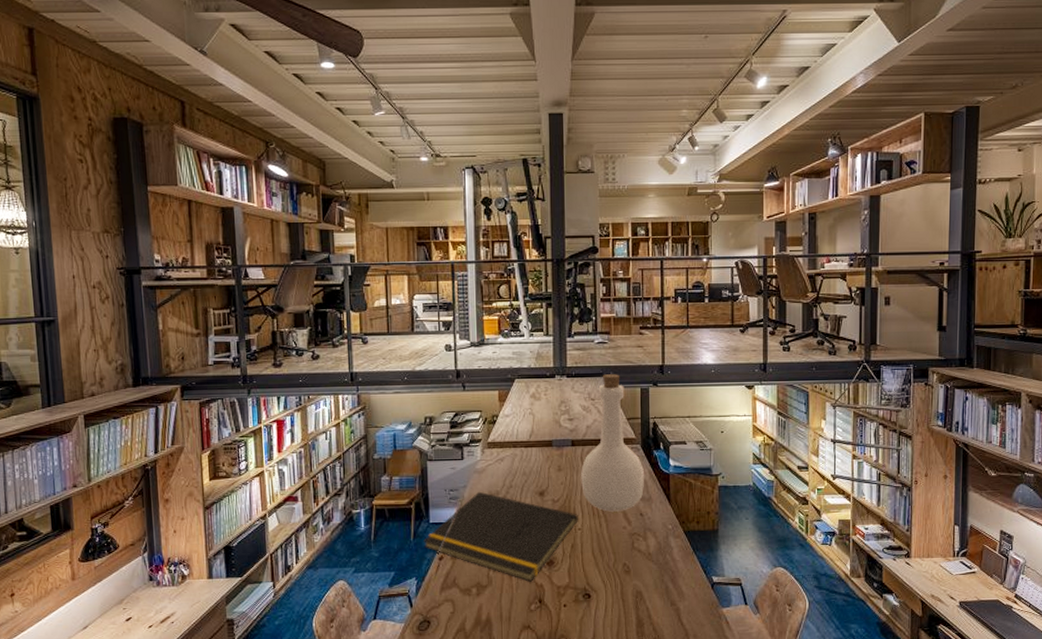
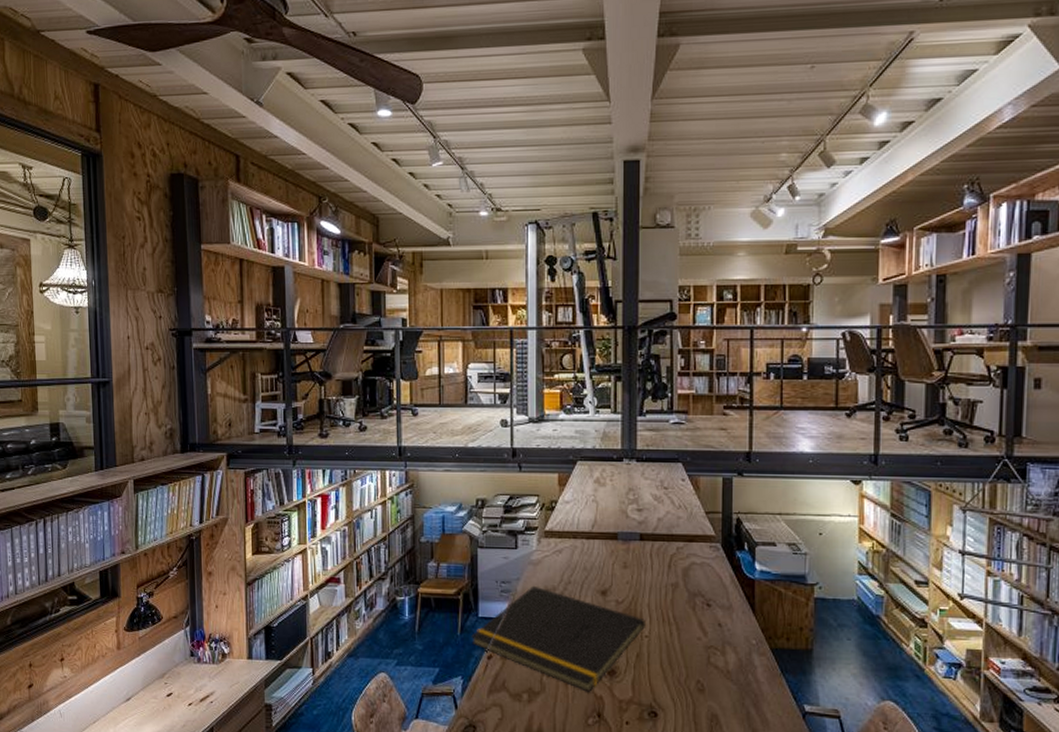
bottle: present [581,374,645,512] -> none [650,460,725,620]

